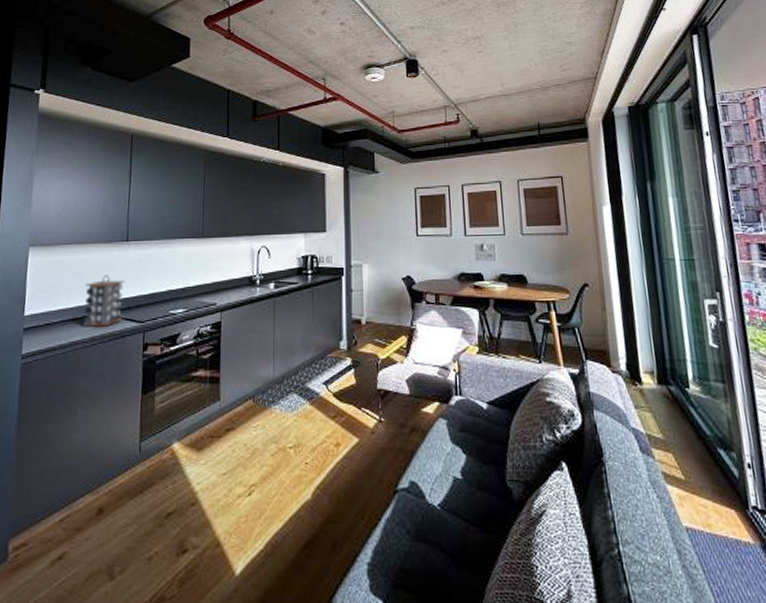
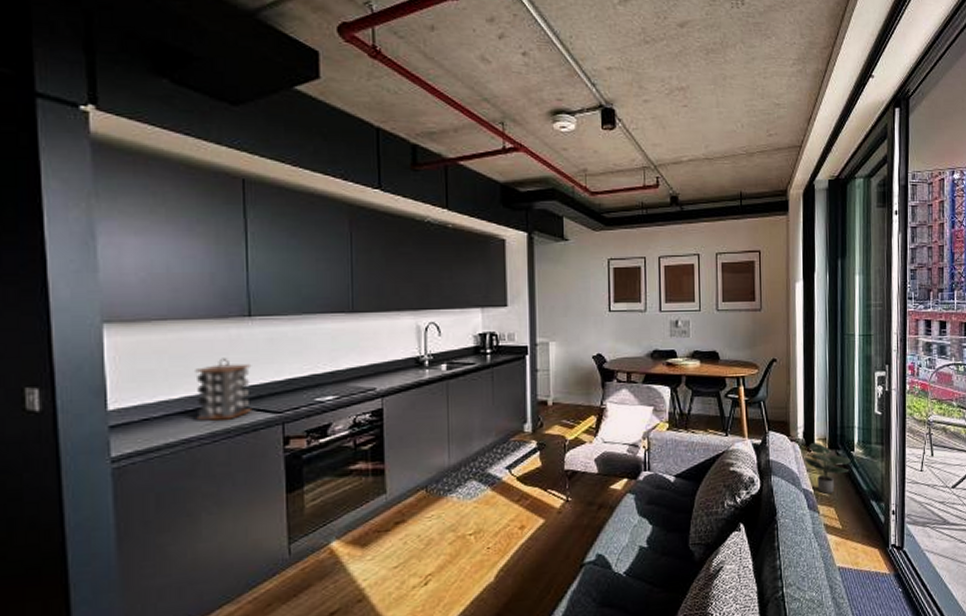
potted plant: none [629,376,687,436] -> present [804,443,851,494]

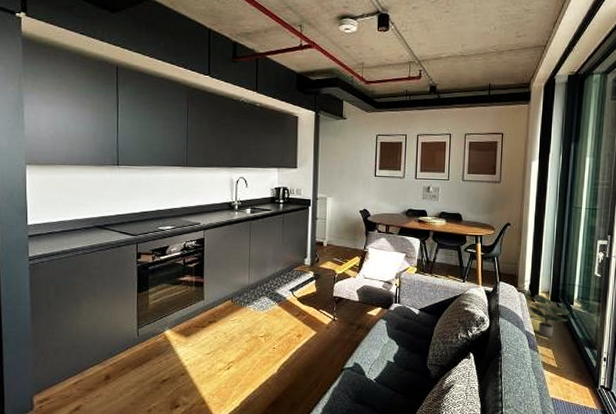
spice rack: present [195,357,253,421] -> none [82,194,118,237]

